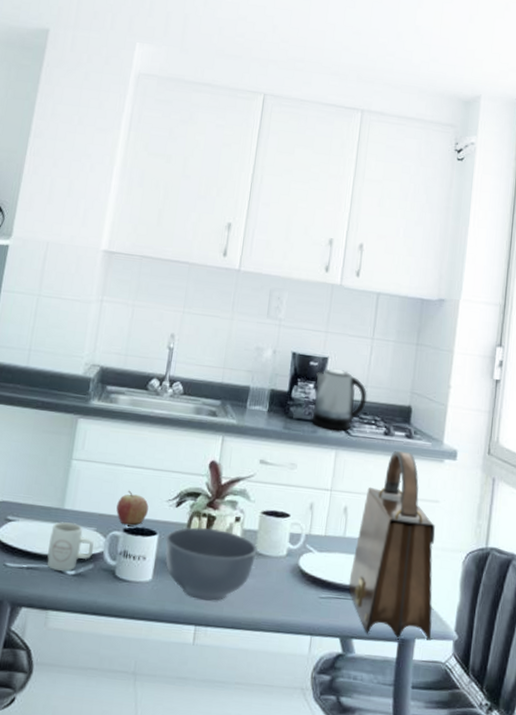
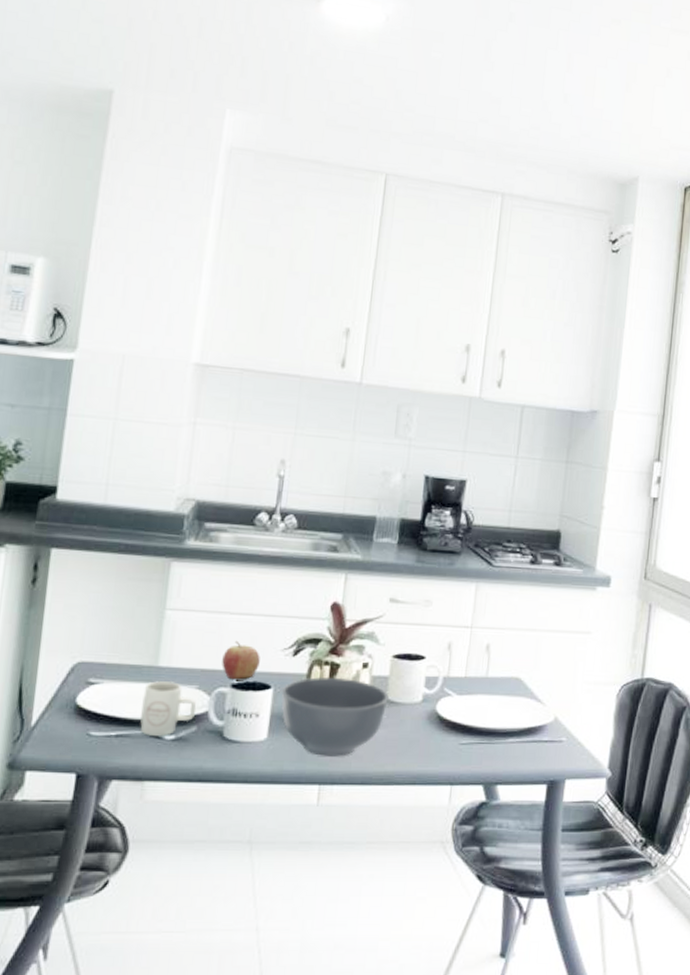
kettle: present [311,368,367,431] -> none [448,492,511,562]
handbag: present [348,451,435,641] -> none [492,580,587,780]

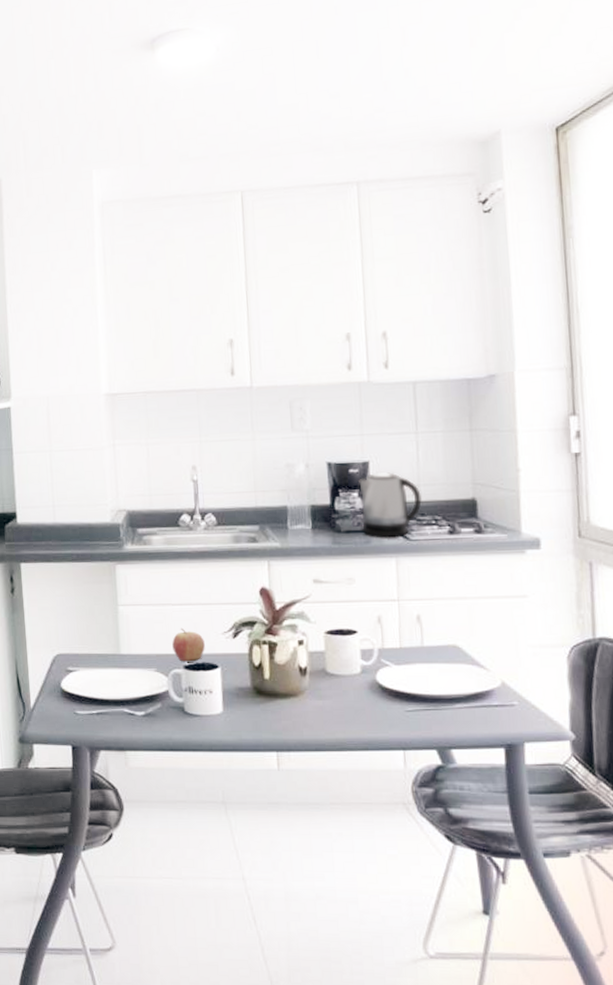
mug: present [140,681,196,736] -> none [112,666,158,713]
bowl: present [281,677,390,756] -> none [229,654,329,726]
kettle: none [448,492,511,562] -> present [359,471,422,538]

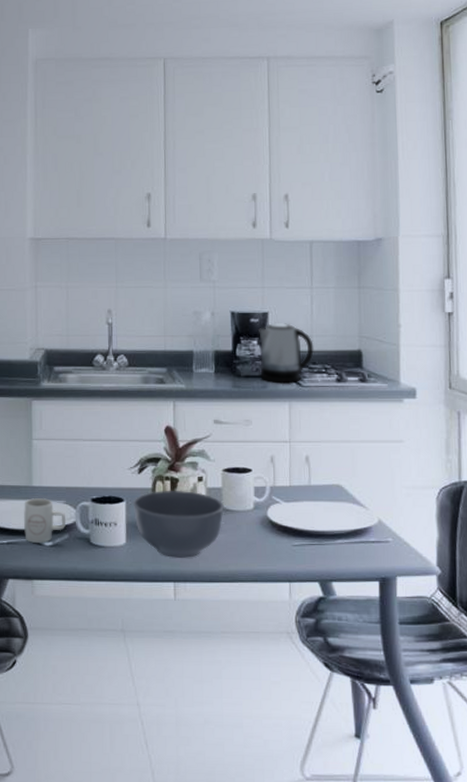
mug: none [112,666,158,713] -> present [24,498,66,543]
fruit: present [172,628,205,662] -> none [82,462,112,495]
bowl: none [229,654,329,726] -> present [133,490,225,558]

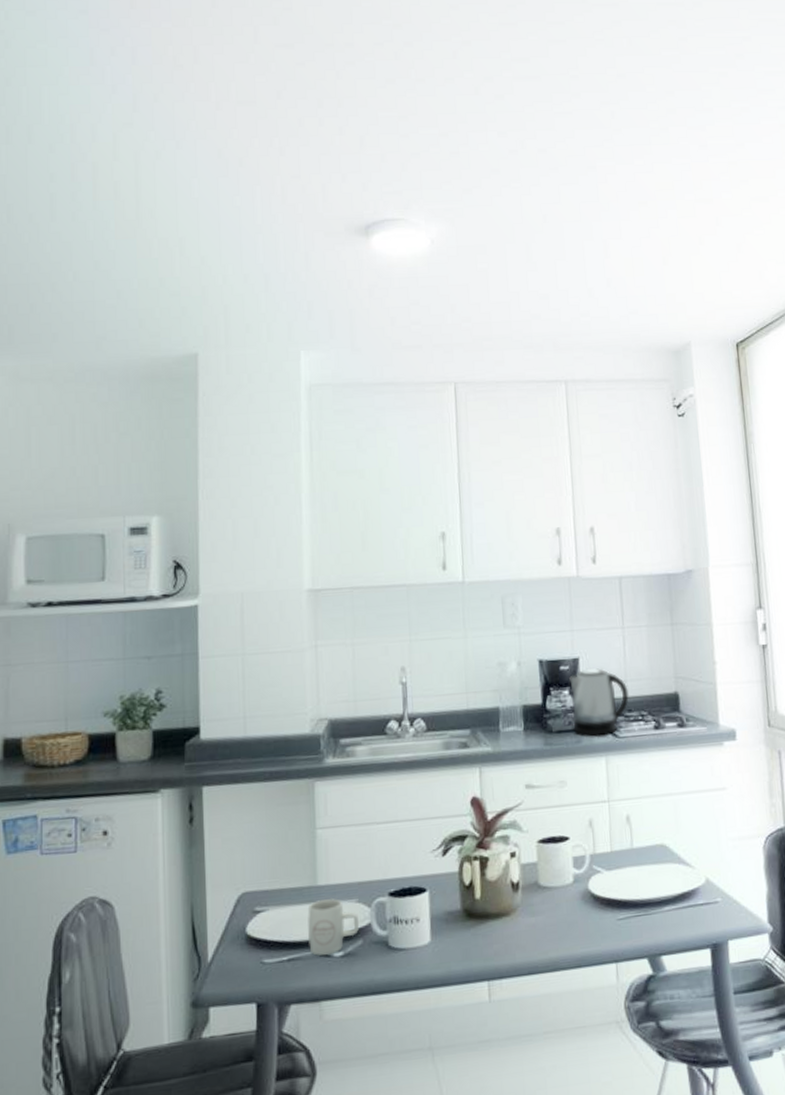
bowl: present [133,490,225,558] -> none [438,870,542,952]

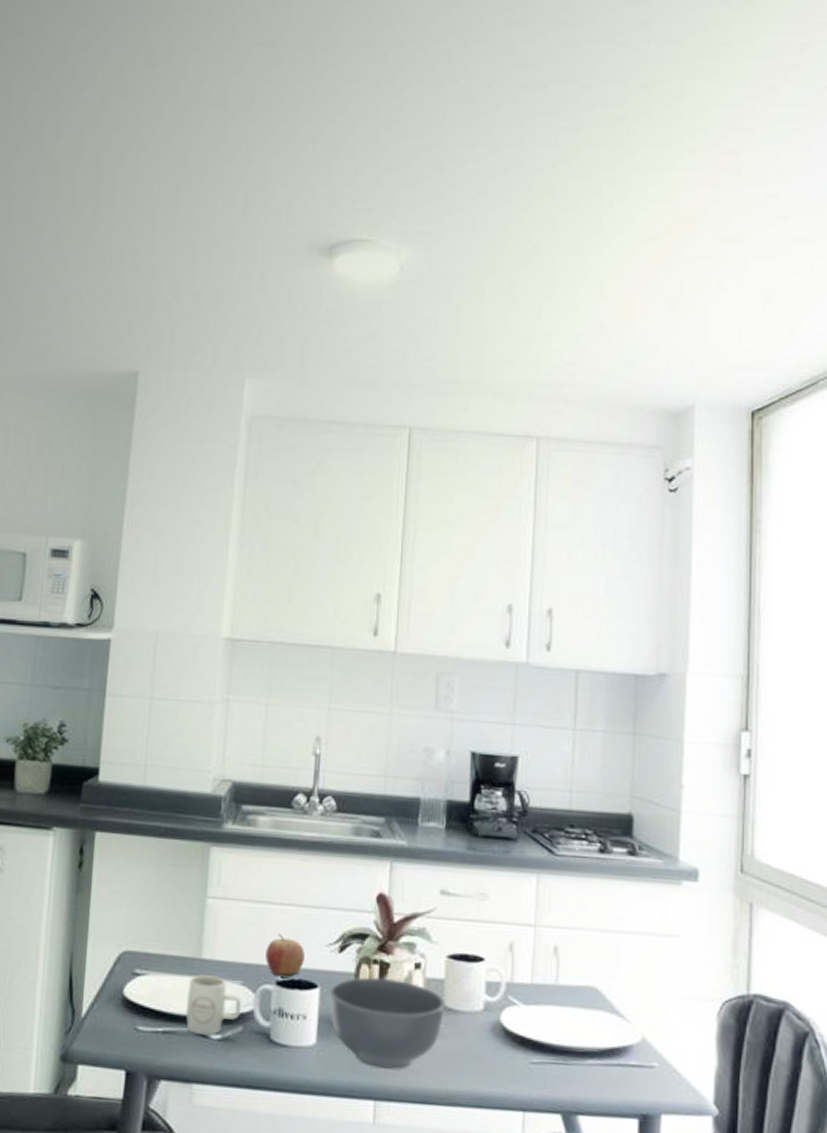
fruit: none [376,849,412,888] -> present [265,933,305,978]
bowl: none [438,870,542,952] -> present [329,977,447,1069]
kettle: present [569,667,629,737] -> none [503,769,573,850]

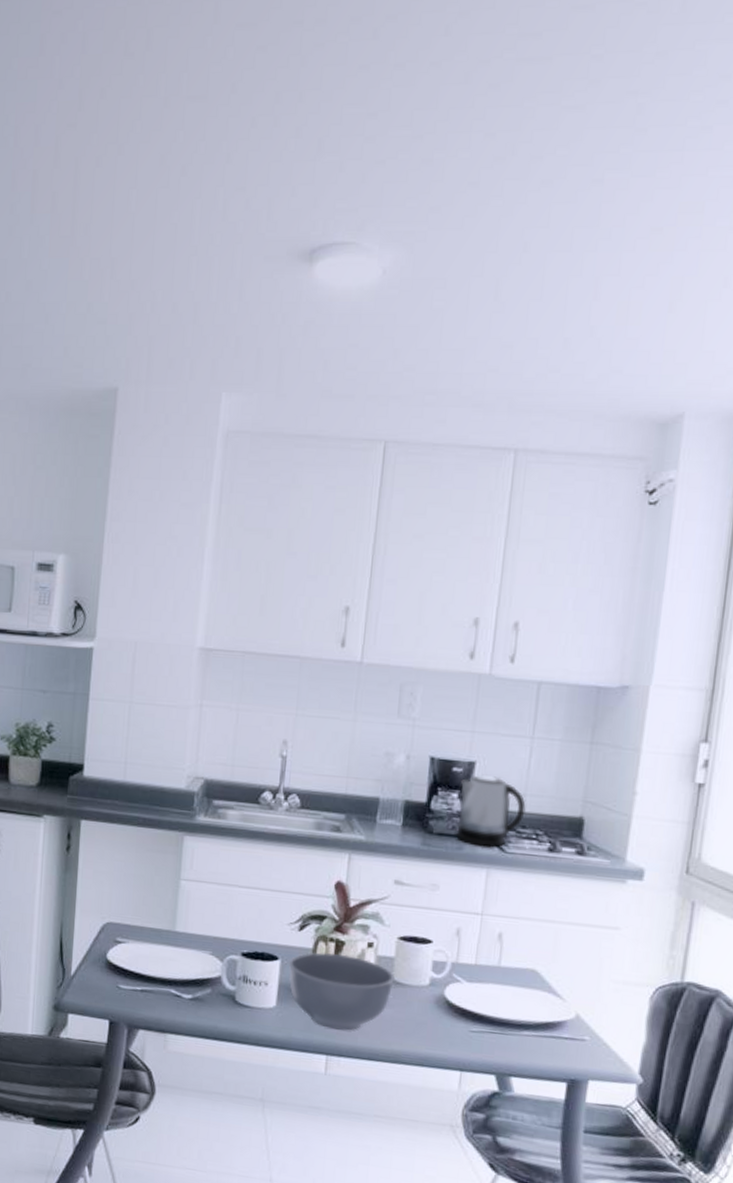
mug: present [186,974,241,1035] -> none [161,944,210,995]
fruit: present [265,933,305,978] -> none [232,912,268,950]
kettle: none [503,769,573,850] -> present [456,774,526,847]

